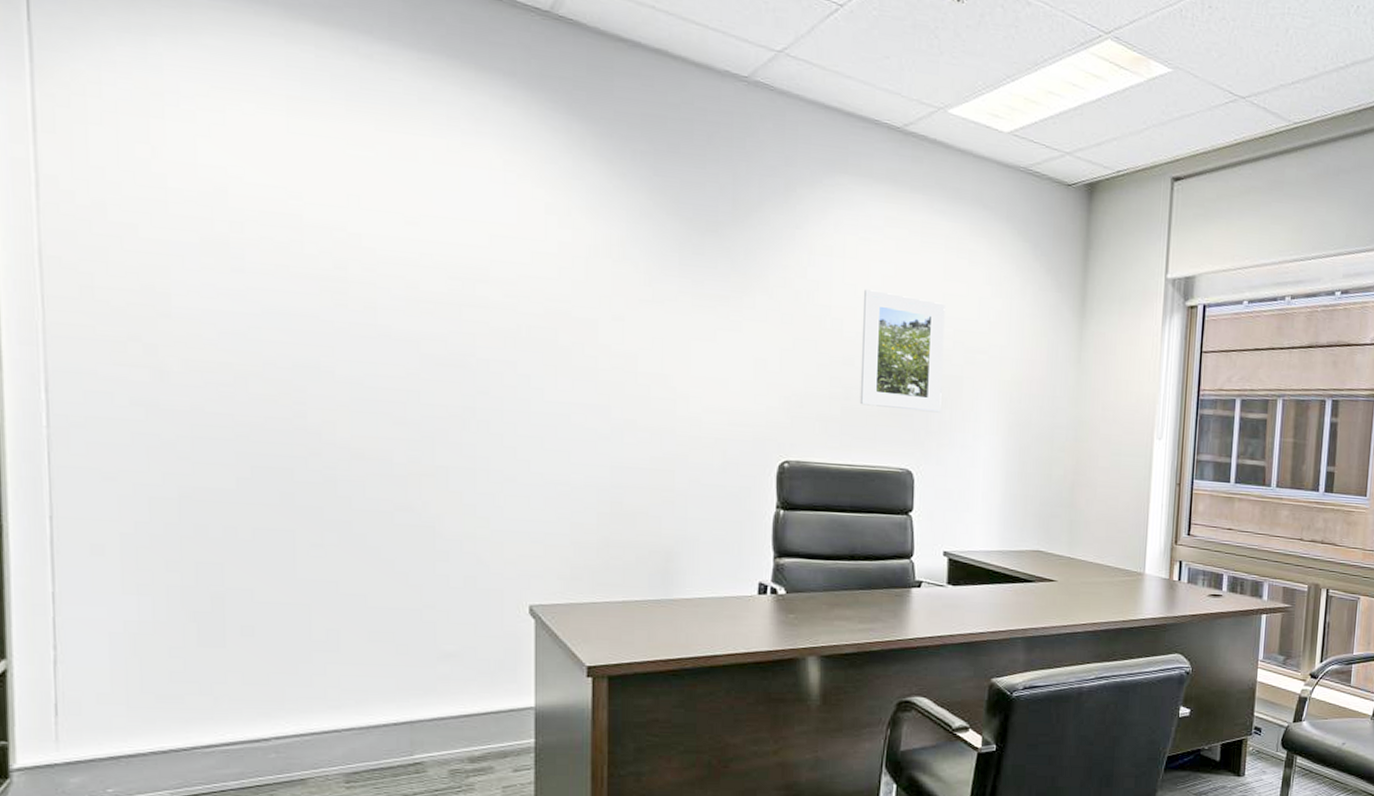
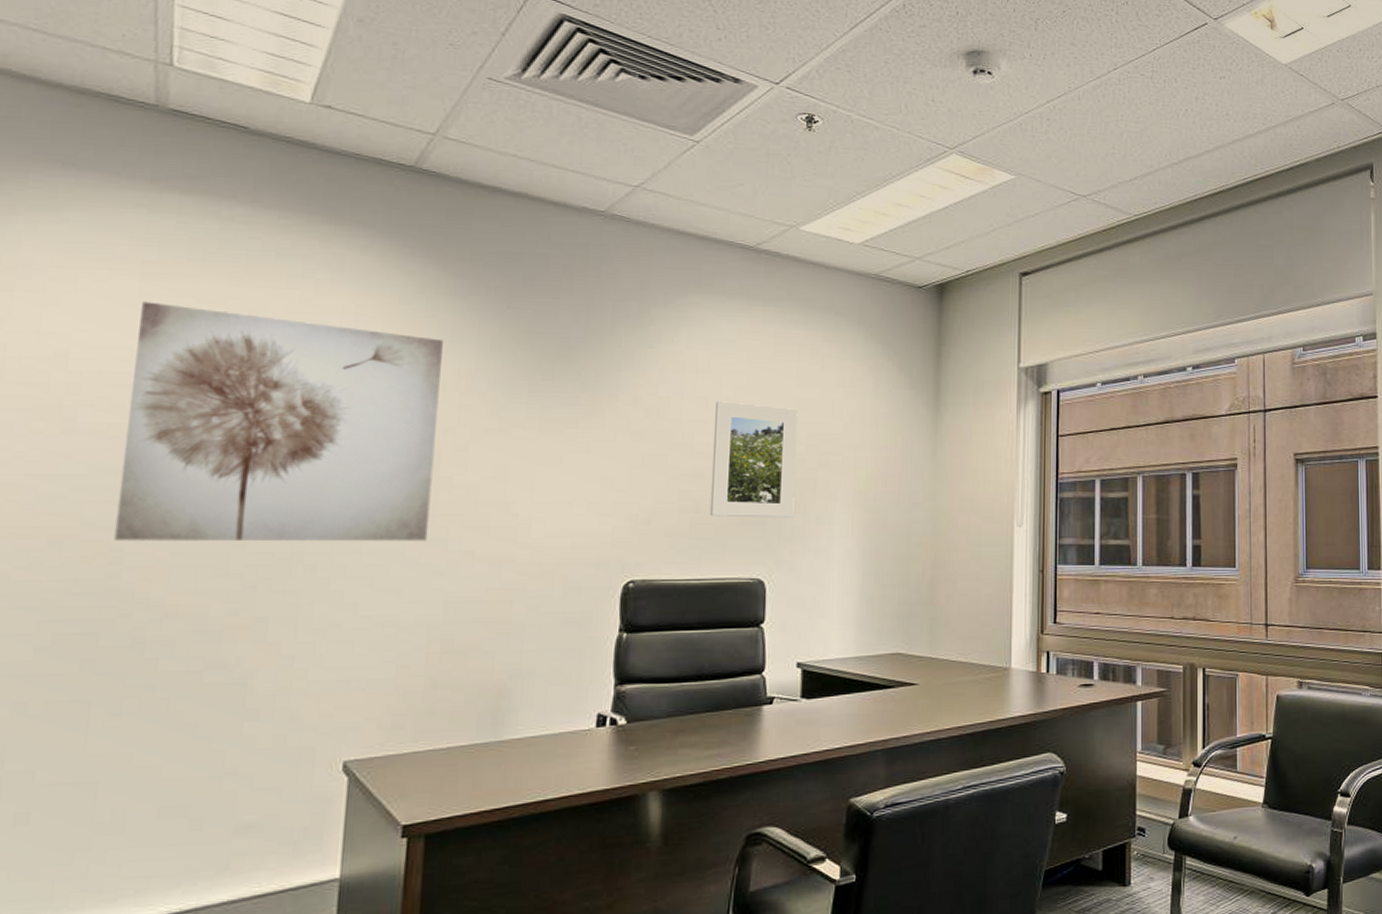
wall art: none [292,139,592,407] -> present [114,301,443,542]

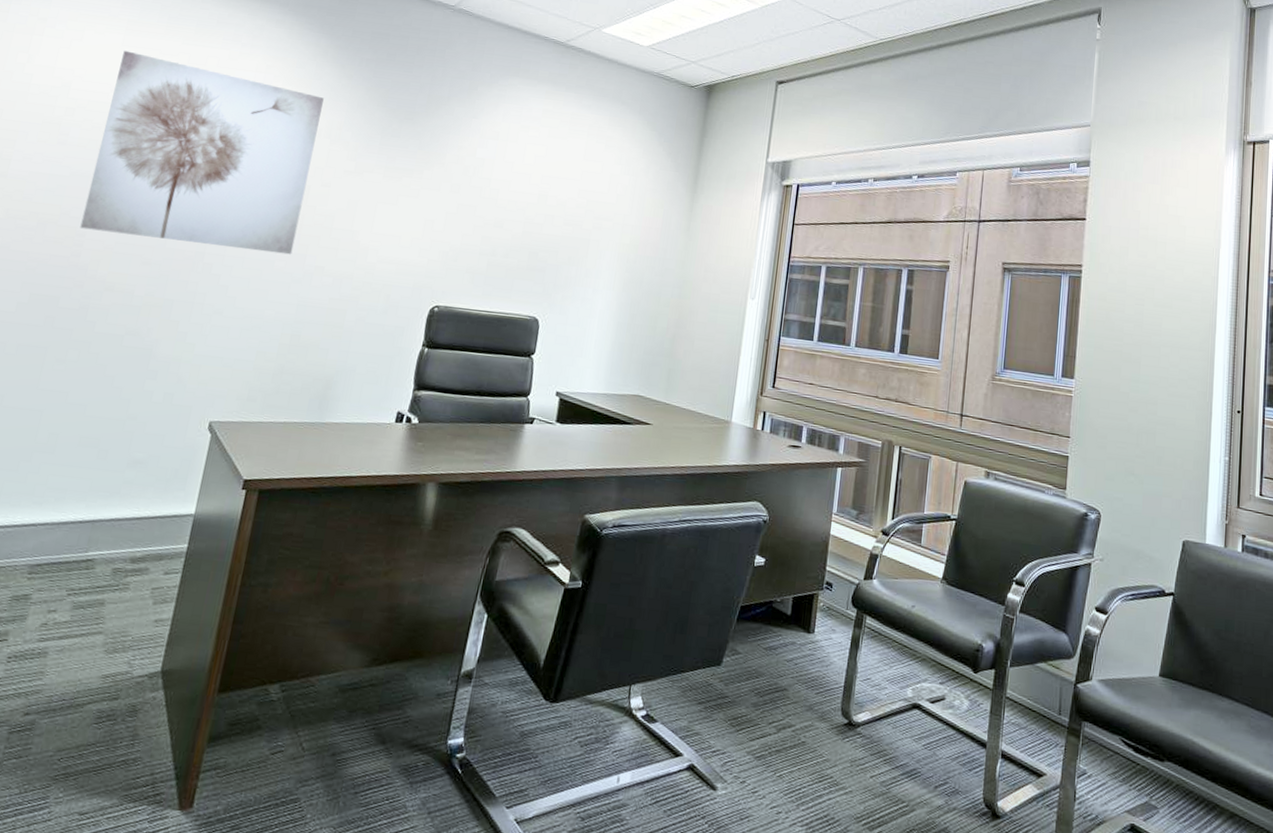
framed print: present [709,401,798,518] -> none [503,166,582,270]

